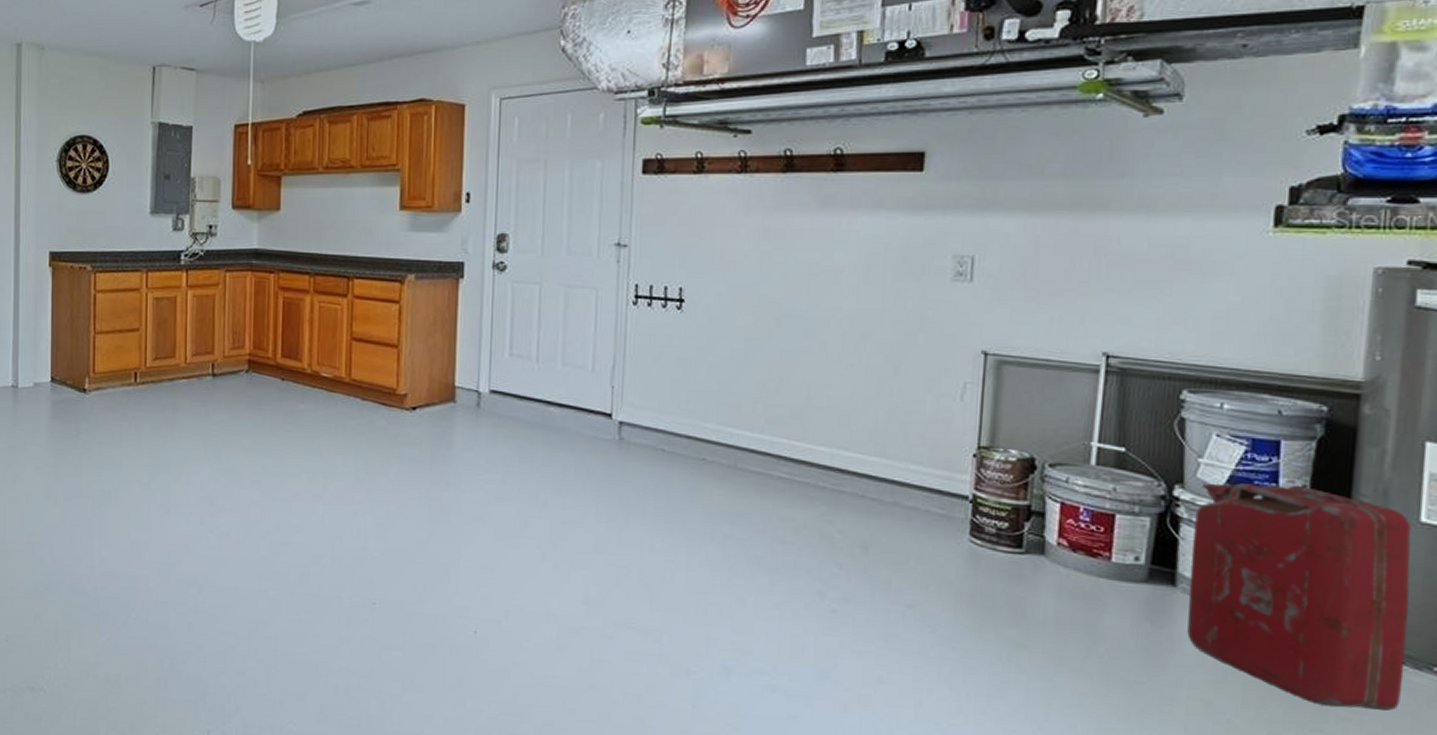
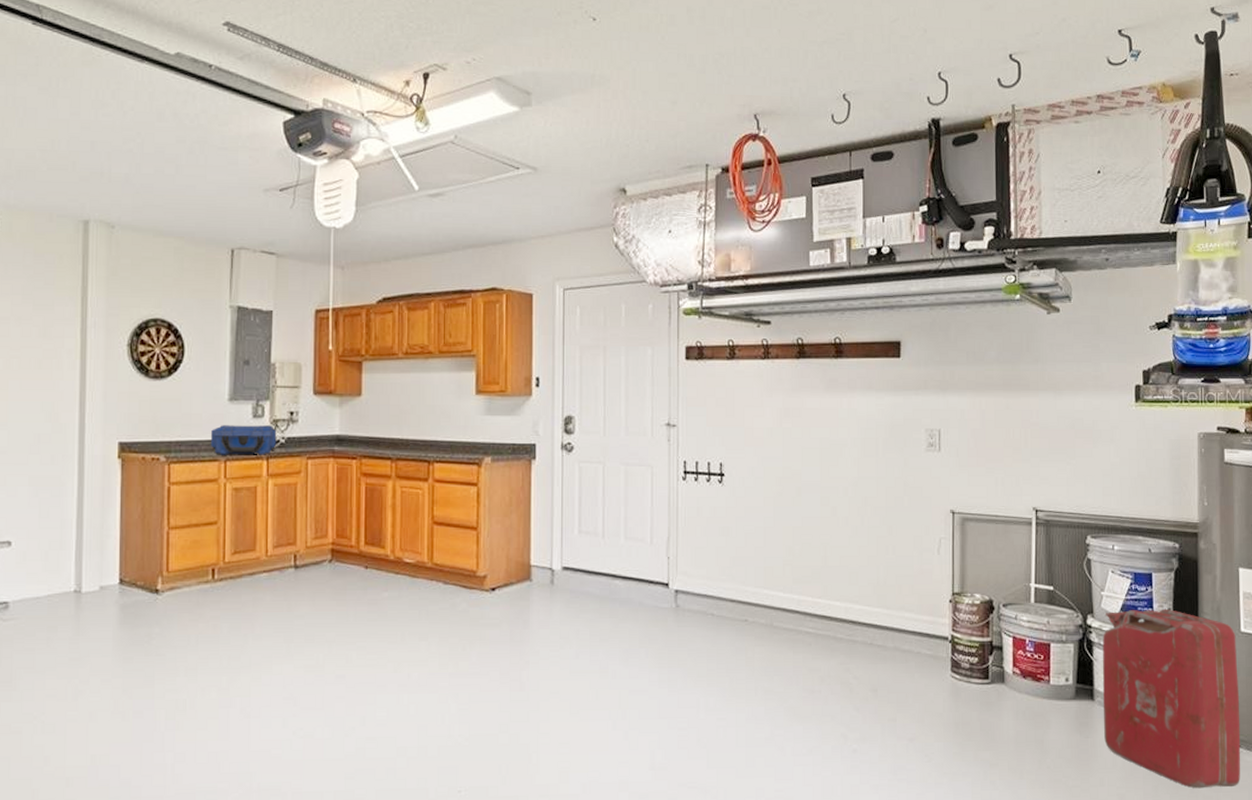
toolbox: none [134,237,196,267] -> present [211,425,277,455]

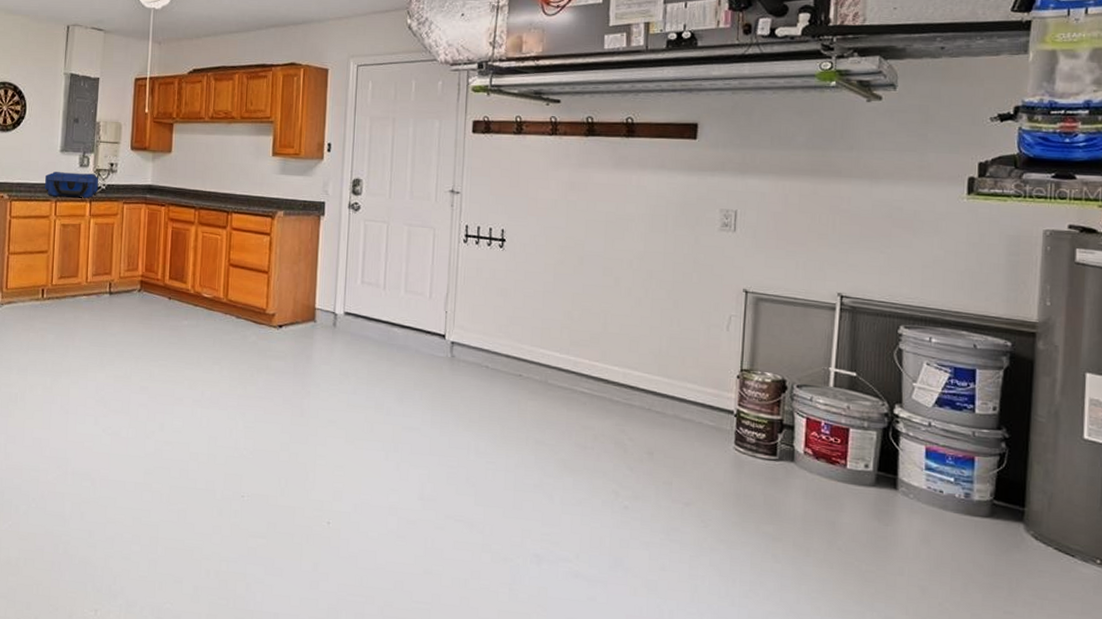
jerry can: present [1102,608,1241,789] -> none [907,403,1077,597]

